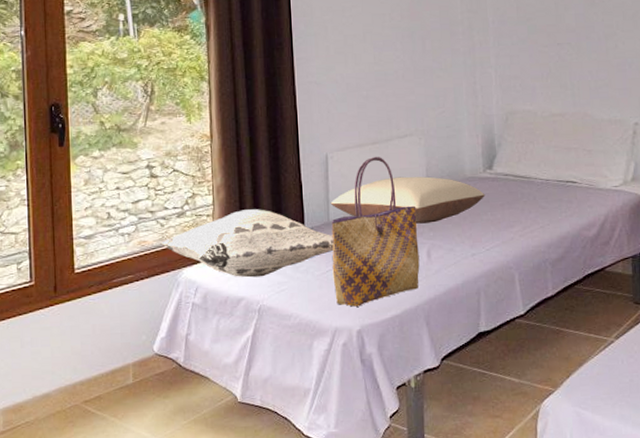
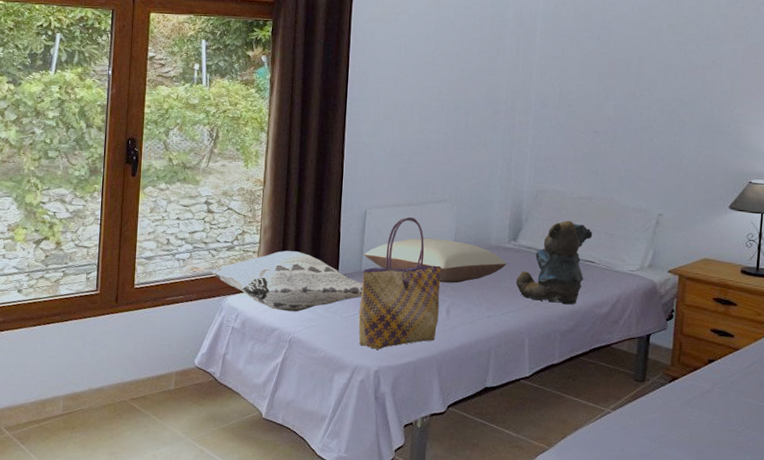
teddy bear: none [497,141,571,231] -> present [516,220,593,304]

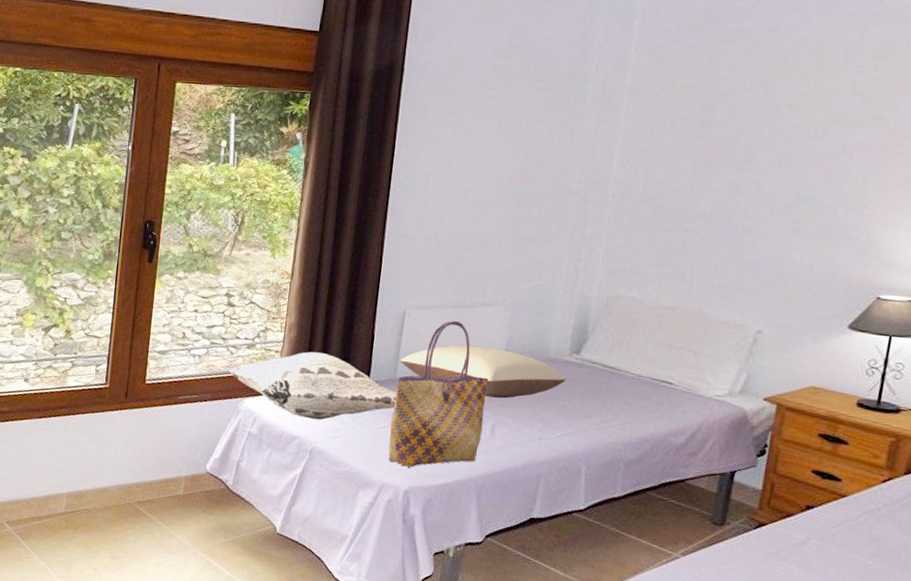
teddy bear: present [516,220,593,304] -> none [576,333,673,431]

